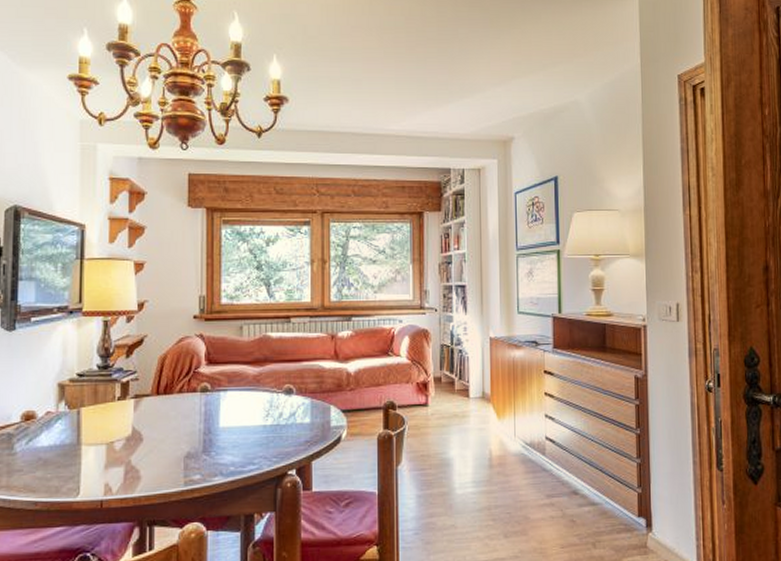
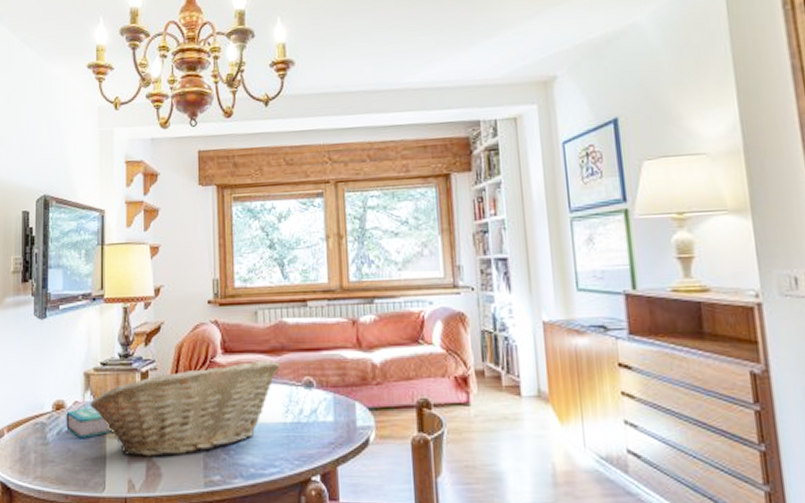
book: none [36,417,90,448] -> present [66,407,113,439]
fruit basket: none [64,370,262,461] -> present [90,360,280,457]

